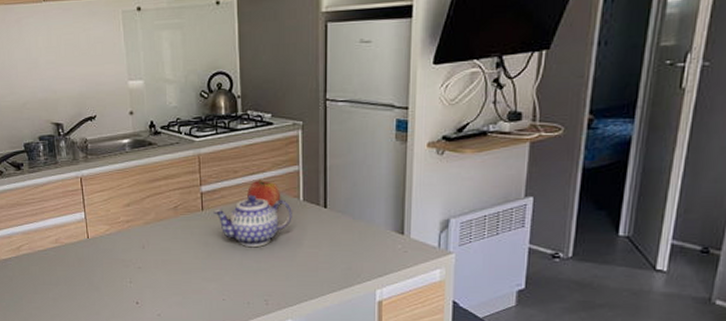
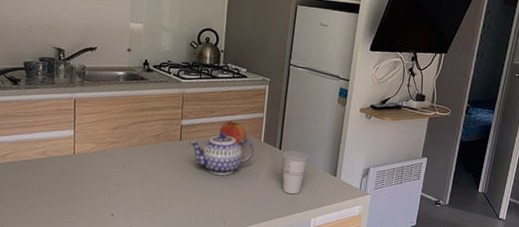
cup: none [328,207,364,261] -> present [282,150,309,194]

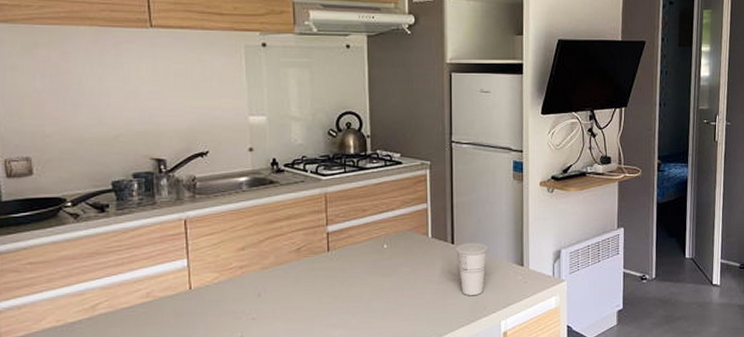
teapot: present [189,131,254,176] -> none [340,233,421,287]
fruit: present [219,120,247,144] -> none [376,218,410,244]

